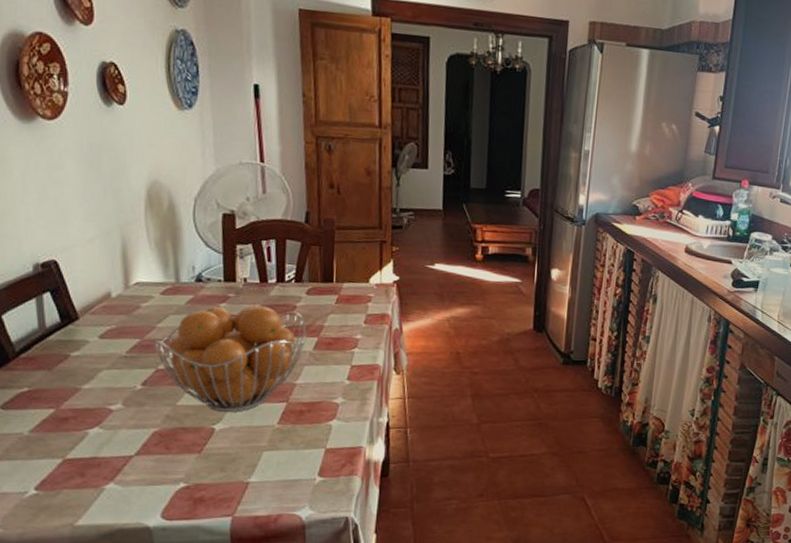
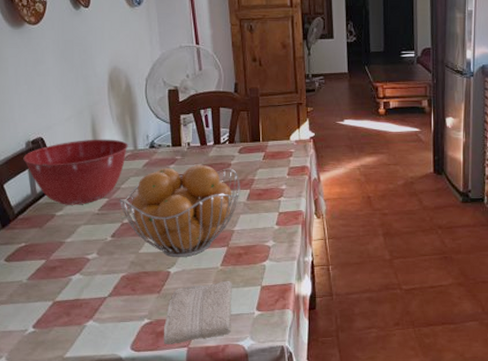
mixing bowl: none [29,266,169,345] -> present [23,139,128,205]
washcloth: none [202,442,290,513] -> present [163,281,232,344]

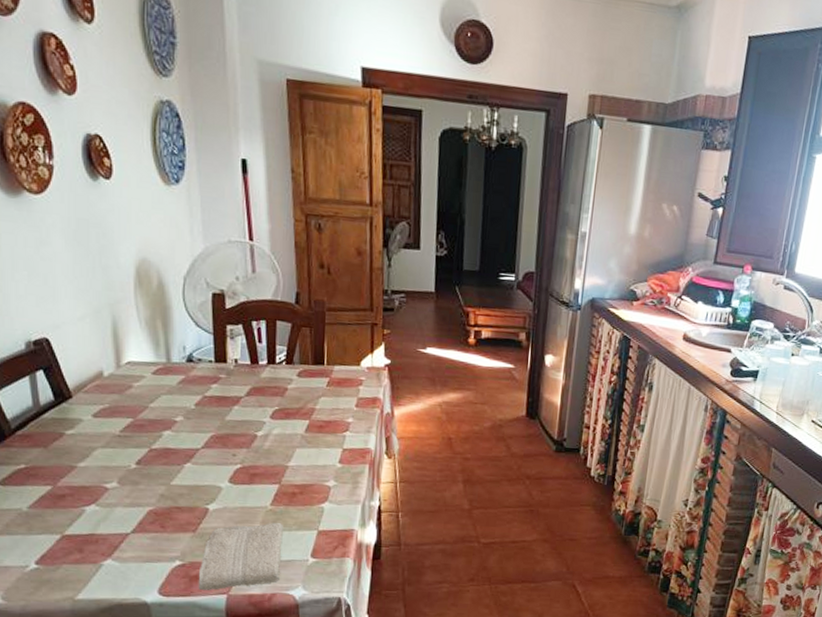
mixing bowl: present [23,139,128,205] -> none [22,345,160,424]
fruit basket: present [119,165,240,258] -> none [147,387,298,493]

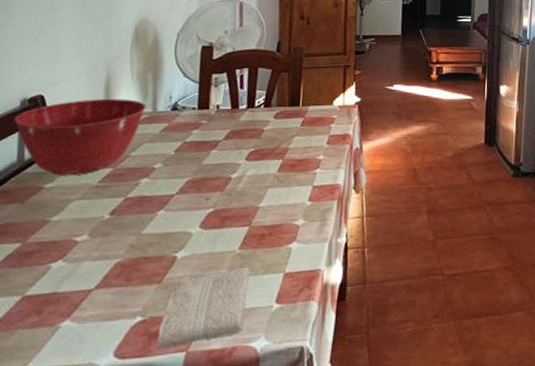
mixing bowl: none [22,345,160,424] -> present [14,98,147,176]

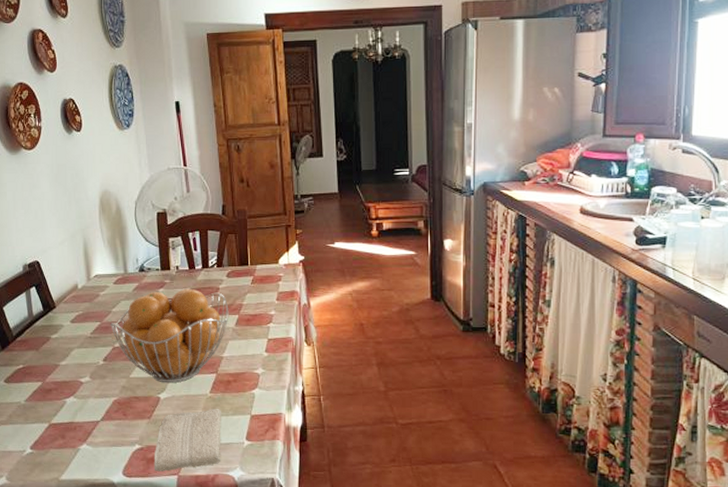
mixing bowl: present [14,98,147,176] -> none [21,262,119,328]
fruit basket: none [126,131,273,240] -> present [110,289,229,384]

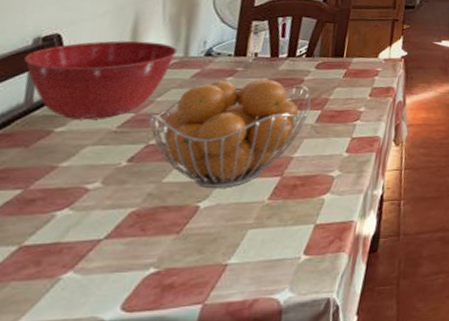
mixing bowl: none [21,262,119,328] -> present [24,40,178,120]
washcloth: present [154,409,221,472] -> none [170,218,279,301]

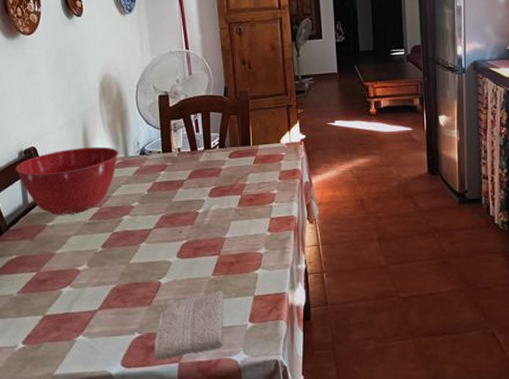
fruit basket: present [149,79,312,189] -> none [110,171,231,268]
washcloth: none [170,218,279,301] -> present [154,291,224,359]

